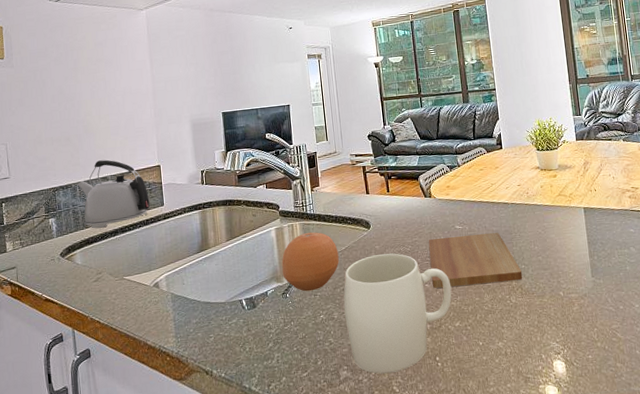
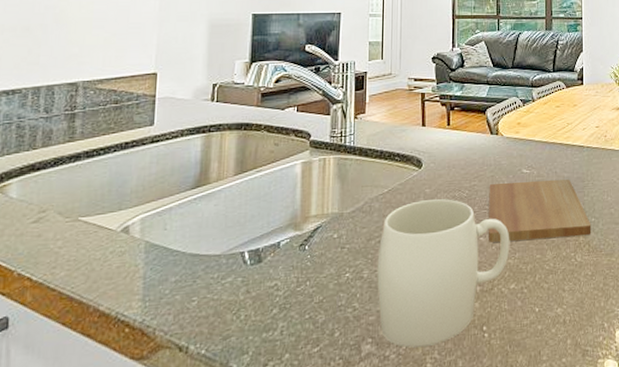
kettle: present [77,160,150,228] -> none [29,60,134,150]
fruit: present [281,232,339,292] -> none [304,168,379,243]

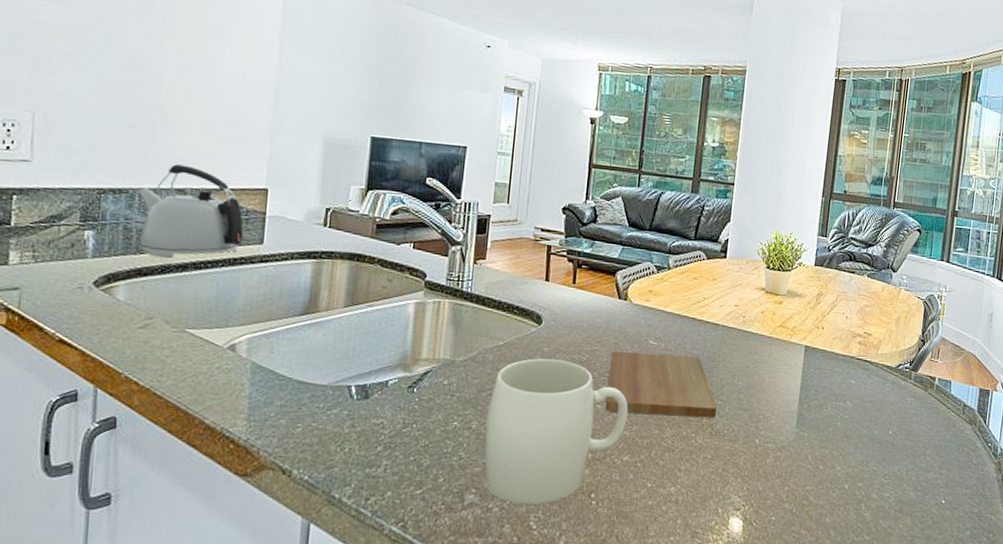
kettle: none [29,60,134,150] -> present [136,164,243,257]

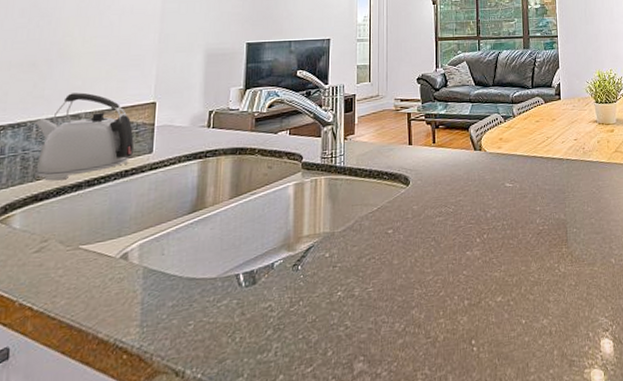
mug: present [485,358,629,506] -> none [368,214,496,365]
cutting board: present [606,350,717,417] -> none [474,192,574,256]

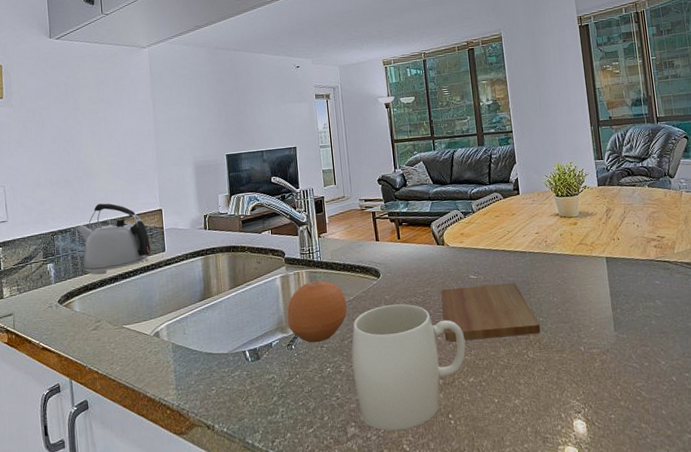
fruit: none [297,188,368,263] -> present [287,280,347,343]
mug: none [368,214,496,365] -> present [351,303,466,432]
cutting board: none [474,192,574,256] -> present [441,283,541,341]

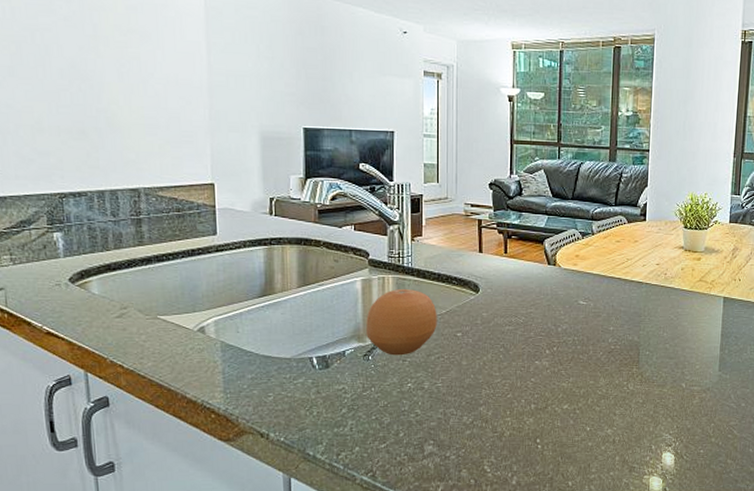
kettle: present [76,203,151,274] -> none [94,166,197,252]
mug: present [351,303,466,432] -> none [437,322,565,452]
cutting board: present [441,283,541,341] -> none [544,312,646,366]

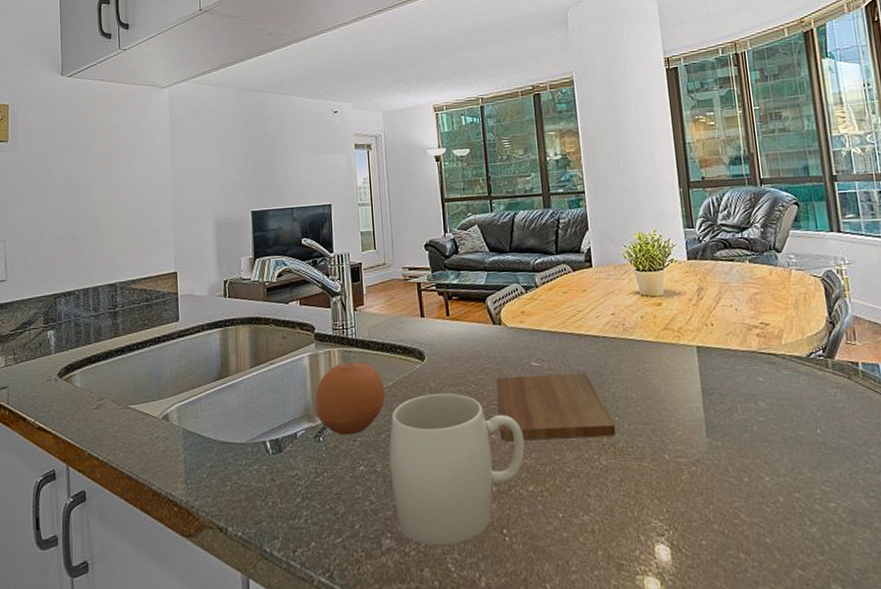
mug: none [437,322,565,452] -> present [388,392,525,547]
cutting board: none [544,312,646,366] -> present [496,373,616,440]

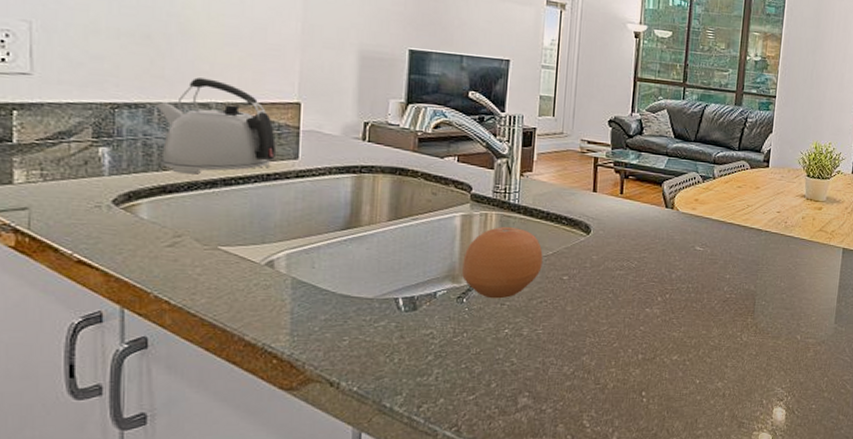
kettle: none [81,263,163,344] -> present [155,77,276,173]
mug: present [388,392,525,547] -> none [536,266,677,406]
cutting board: present [496,373,616,440] -> none [655,257,761,316]

